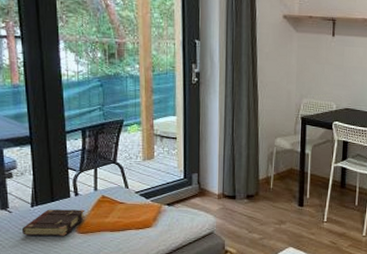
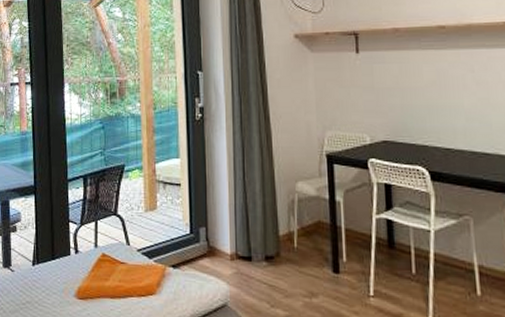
book: present [23,209,85,236] -> none [23,268,85,301]

